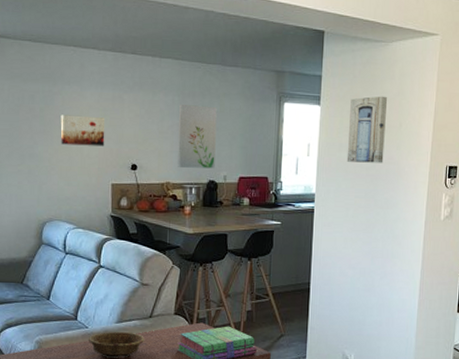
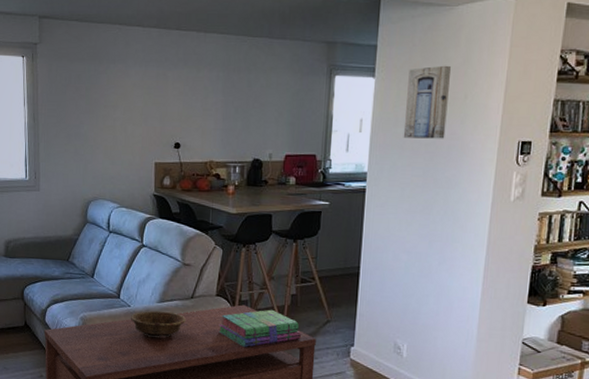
wall art: present [60,115,105,147] -> none [105,94,149,125]
wall art: present [177,104,217,169] -> none [221,80,263,146]

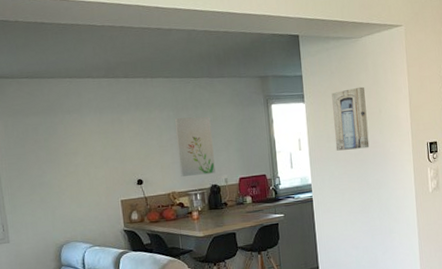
wall art: none [221,80,263,146] -> present [174,116,216,177]

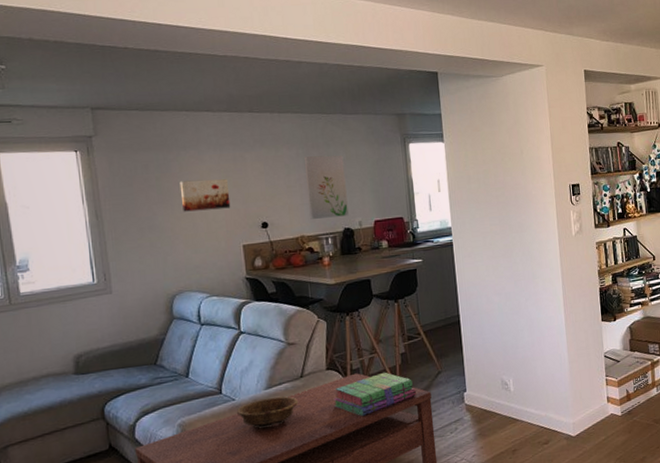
wall art: none [65,140,110,170] -> present [179,179,231,212]
wall art: present [332,86,370,151] -> none [472,126,512,193]

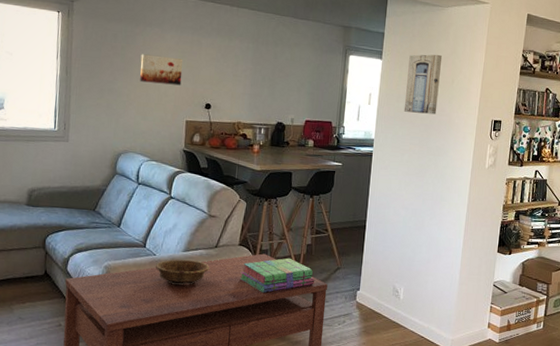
wall art: present [303,155,349,219] -> none [249,51,288,112]
wall art: none [472,126,512,193] -> present [403,54,443,115]

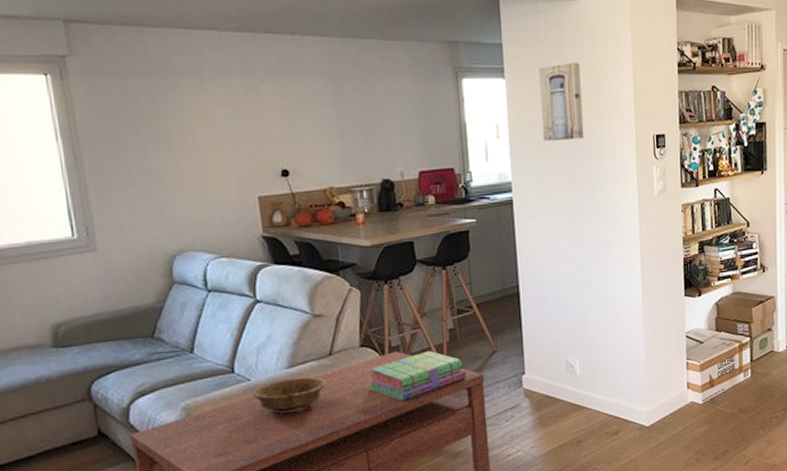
wall art: present [140,54,183,86] -> none [178,114,243,154]

